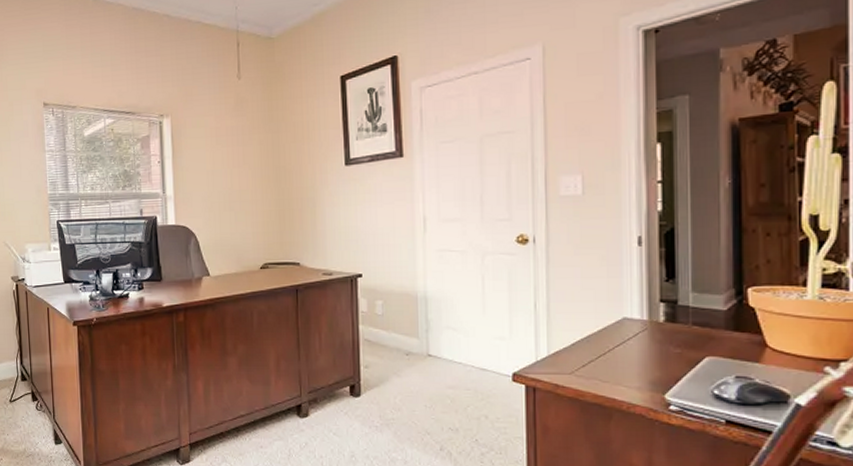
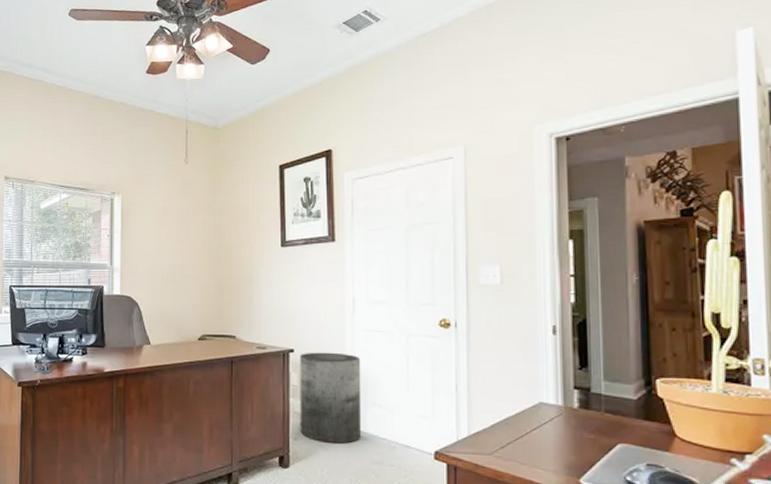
trash can: none [368,275,436,369] -> present [299,352,362,444]

